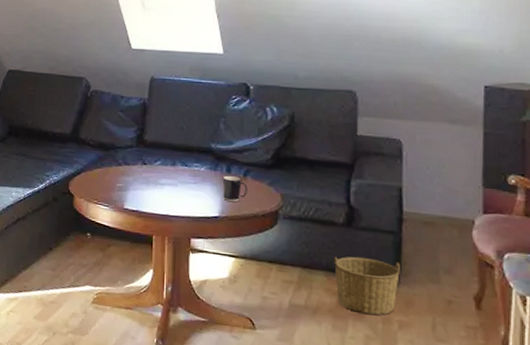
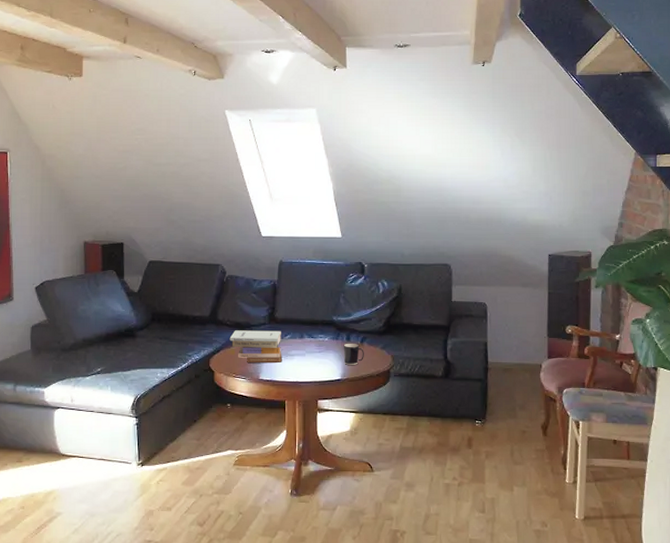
books: none [92,151,151,192] -> present [229,330,282,363]
basket: present [334,256,400,316] -> none [435,402,486,449]

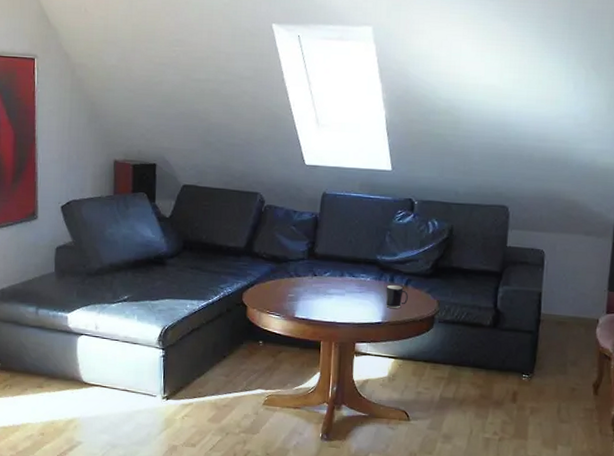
books: present [229,330,282,363] -> none [265,264,321,301]

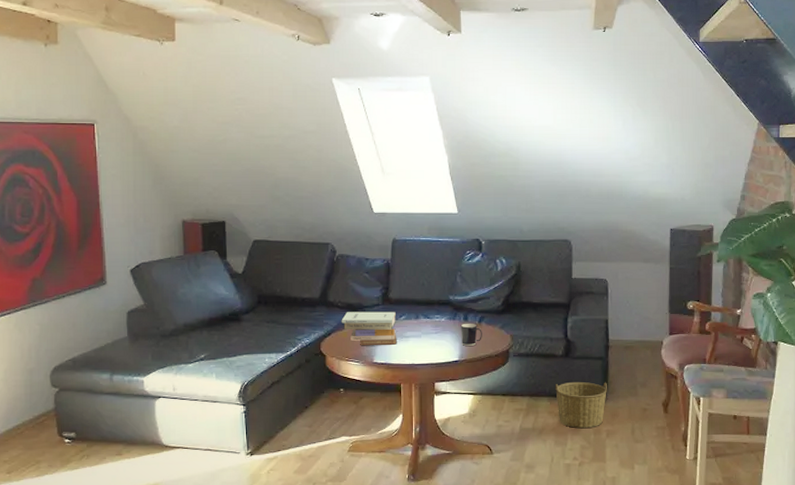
books: none [265,264,321,301] -> present [341,311,397,346]
basket: none [480,354,535,404] -> present [555,381,607,429]

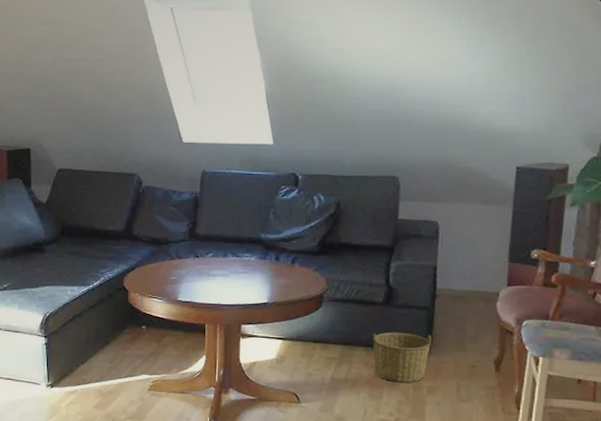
books: present [341,311,397,346] -> none [145,247,203,283]
mug: present [460,323,482,347] -> none [271,263,295,289]

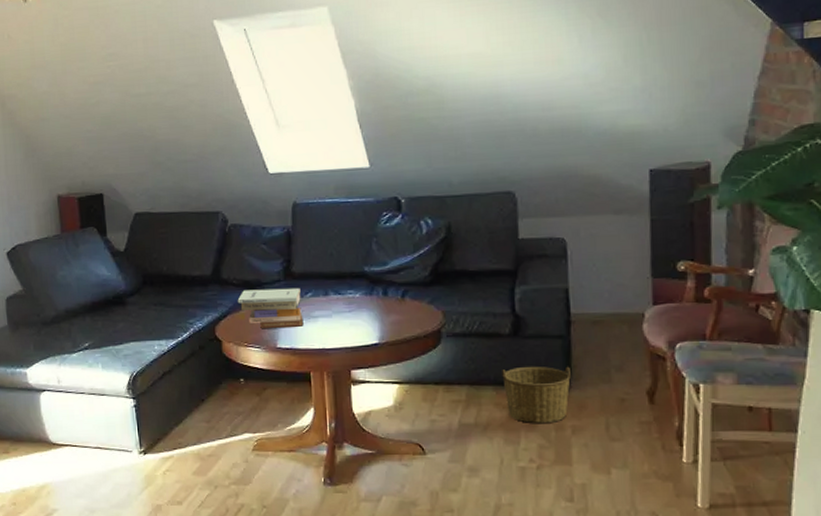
books: none [145,247,203,283] -> present [237,287,304,329]

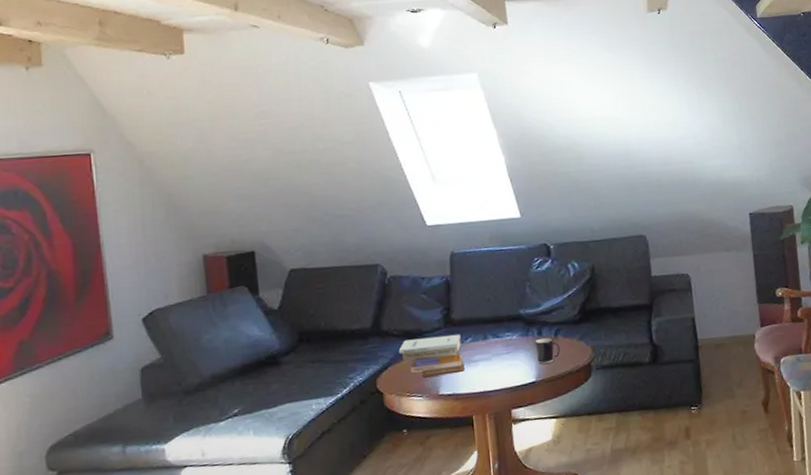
mug: none [379,298,407,327] -> present [534,337,560,365]
basket: present [502,366,571,424] -> none [645,386,702,442]

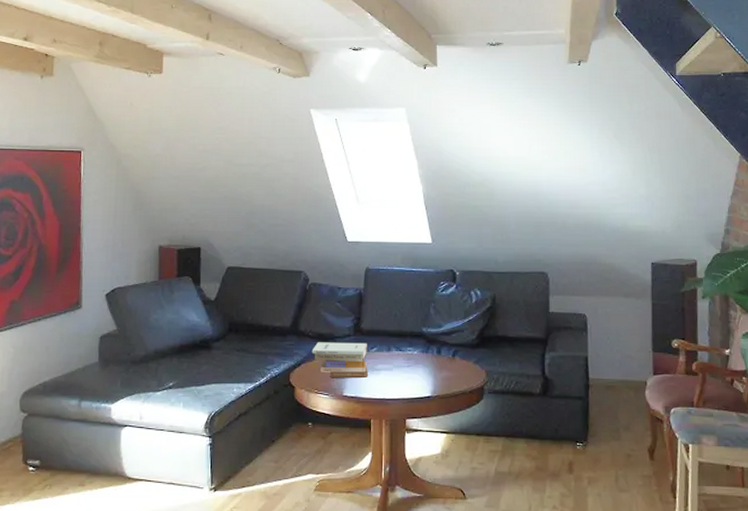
mug: present [534,337,560,365] -> none [433,356,456,382]

